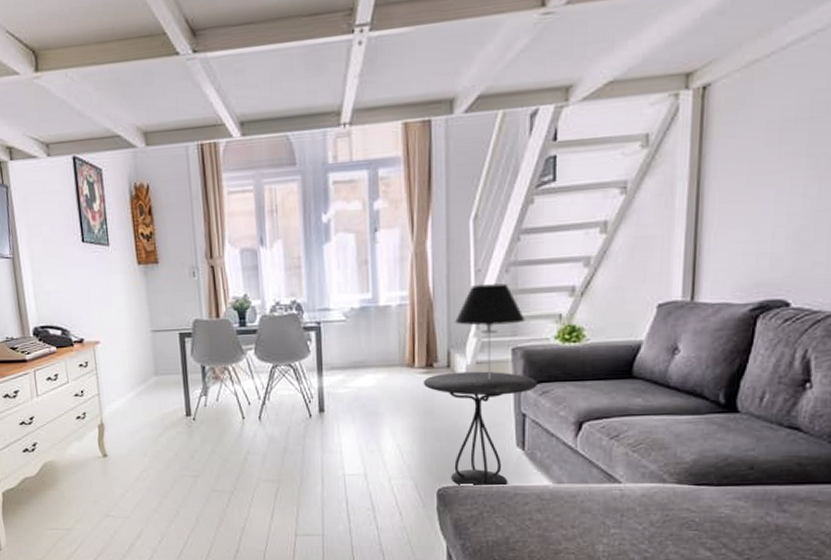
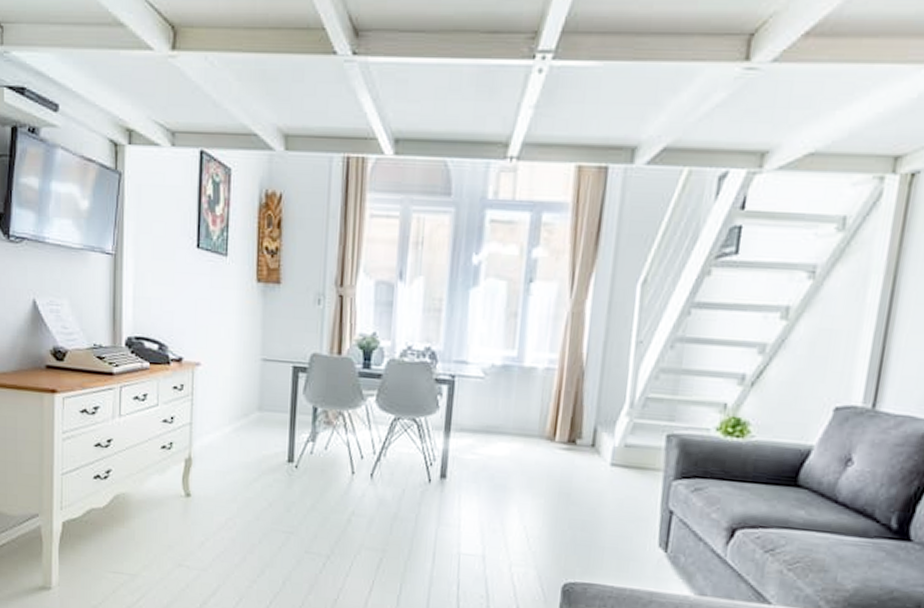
side table: present [424,371,537,487] -> none [563,452,691,592]
table lamp: present [454,283,526,379] -> none [606,358,686,466]

